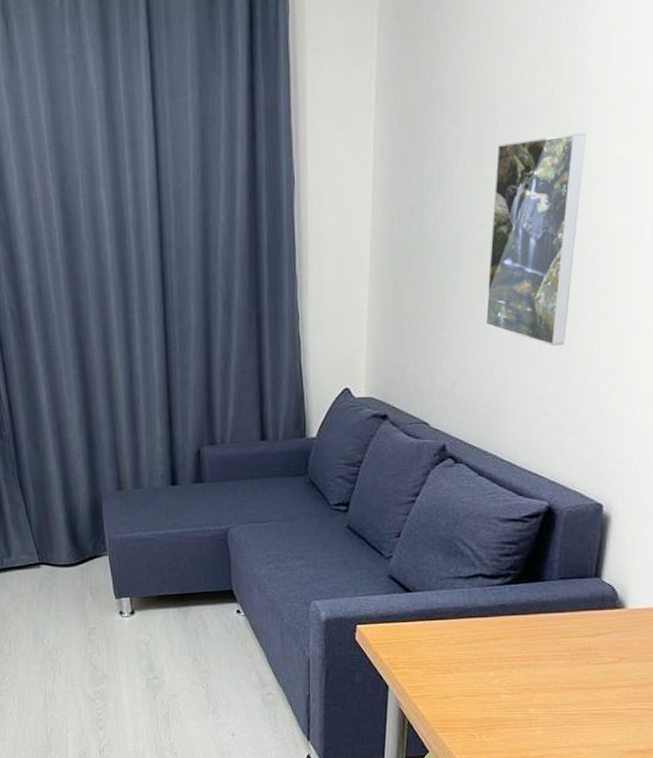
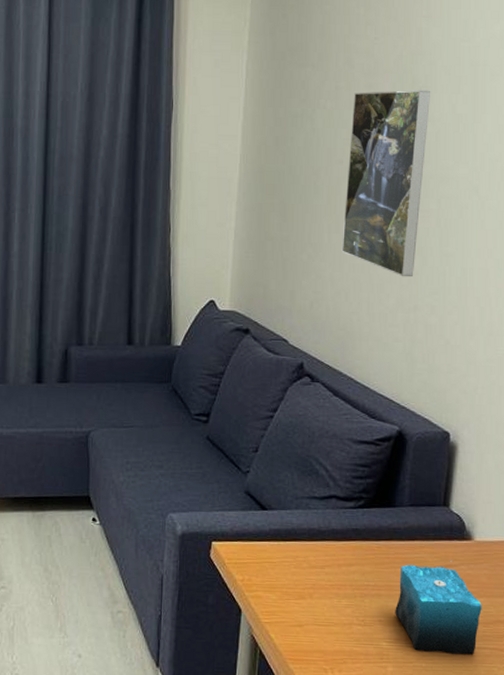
candle: none [543,629,634,716] -> present [395,561,482,655]

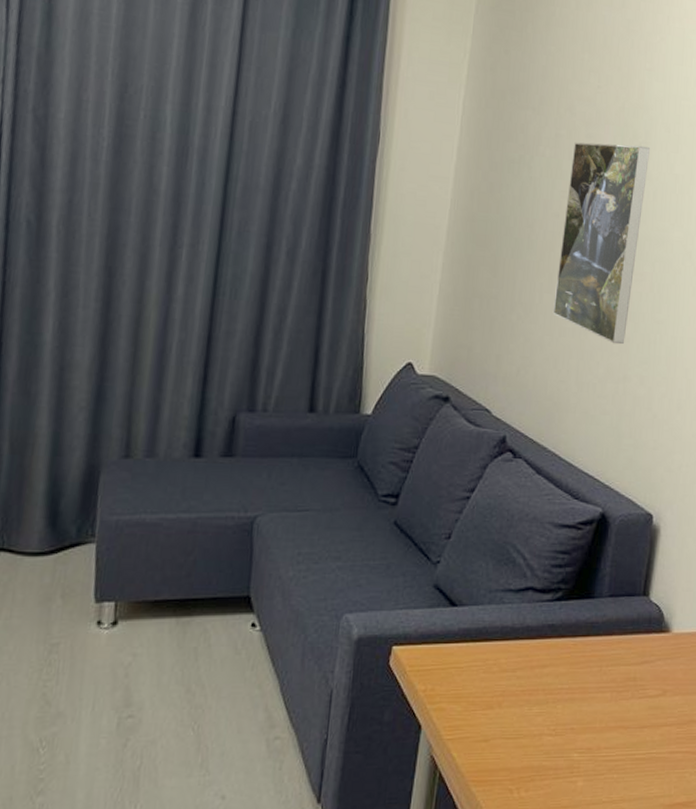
candle: present [395,561,482,655] -> none [588,656,677,761]

